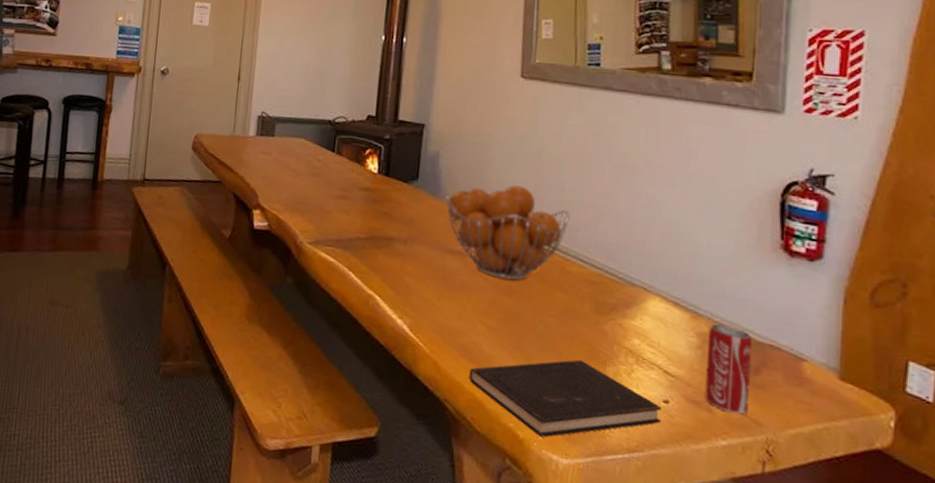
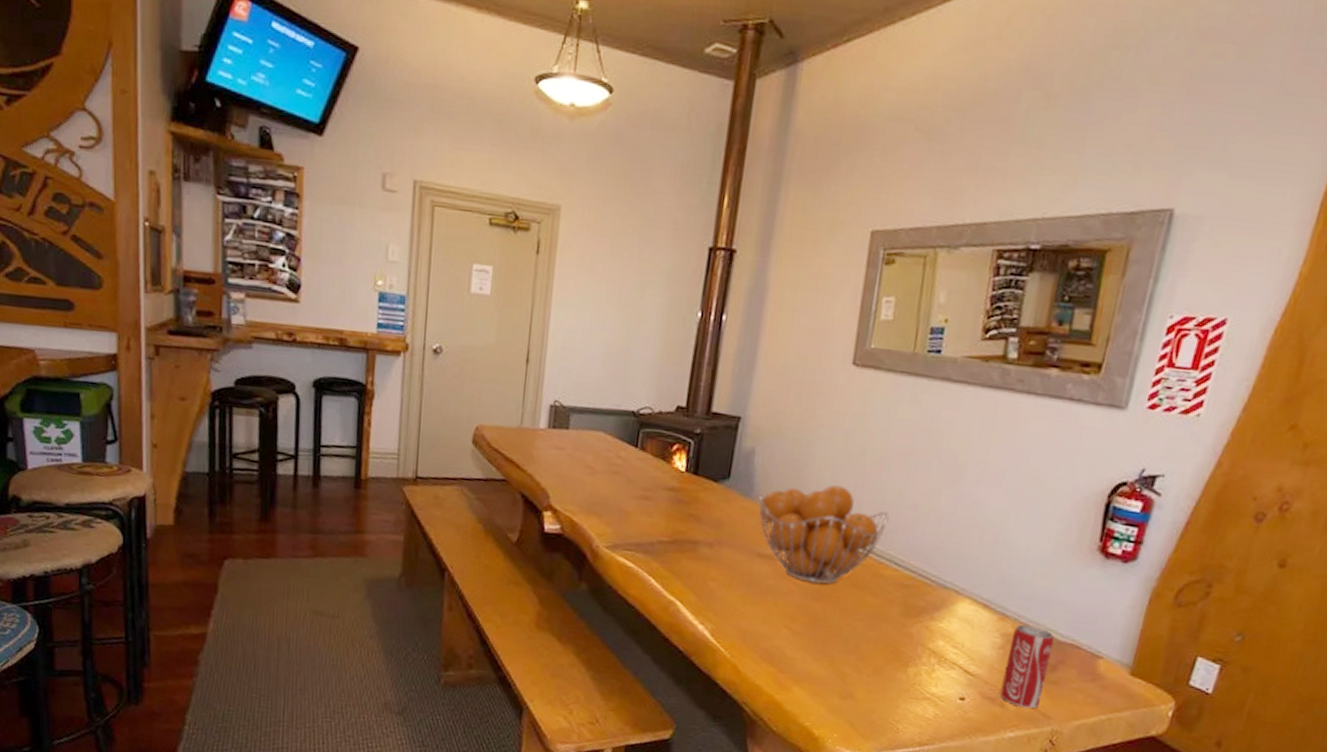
hardcover book: present [468,359,661,438] -> none [769,660,957,735]

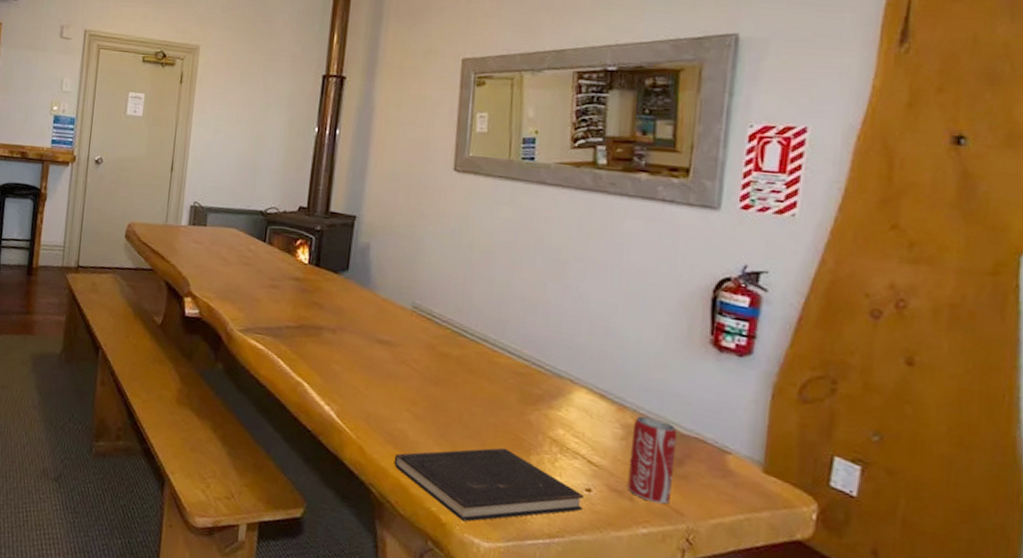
fruit basket: present [758,485,890,585] -> none [375,277,499,370]
hardcover book: none [769,660,957,735] -> present [393,447,583,522]

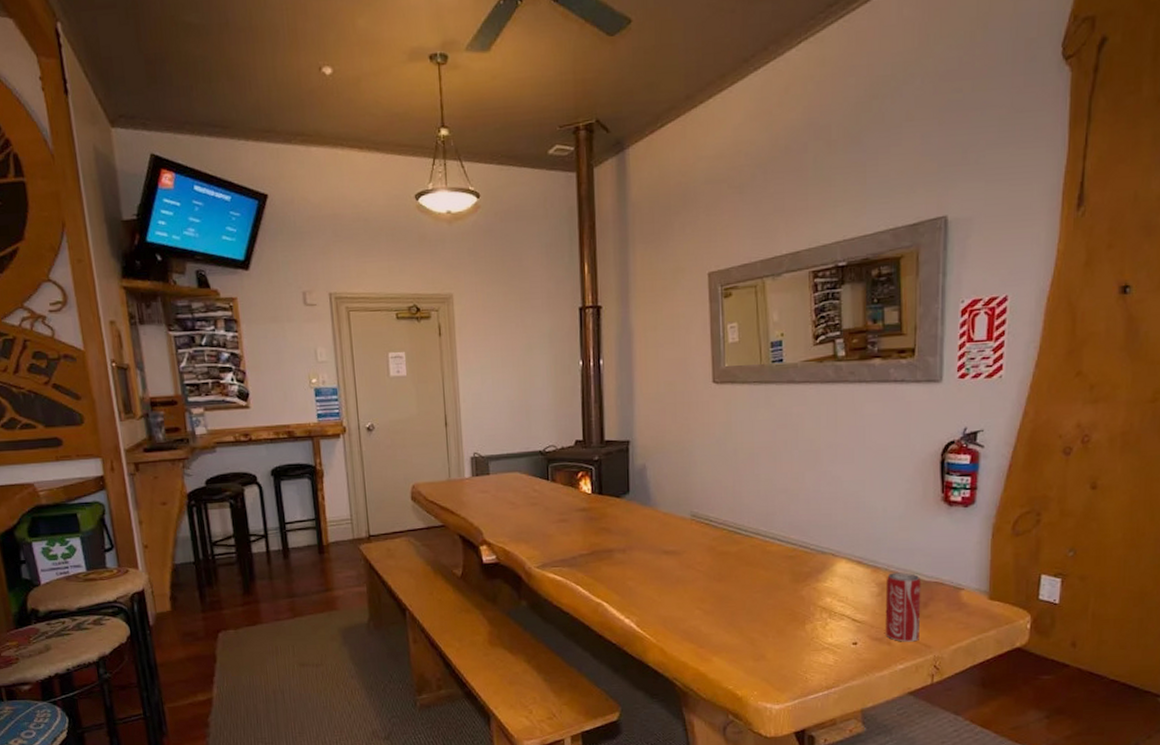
hardcover book: present [393,447,583,522] -> none [691,623,851,692]

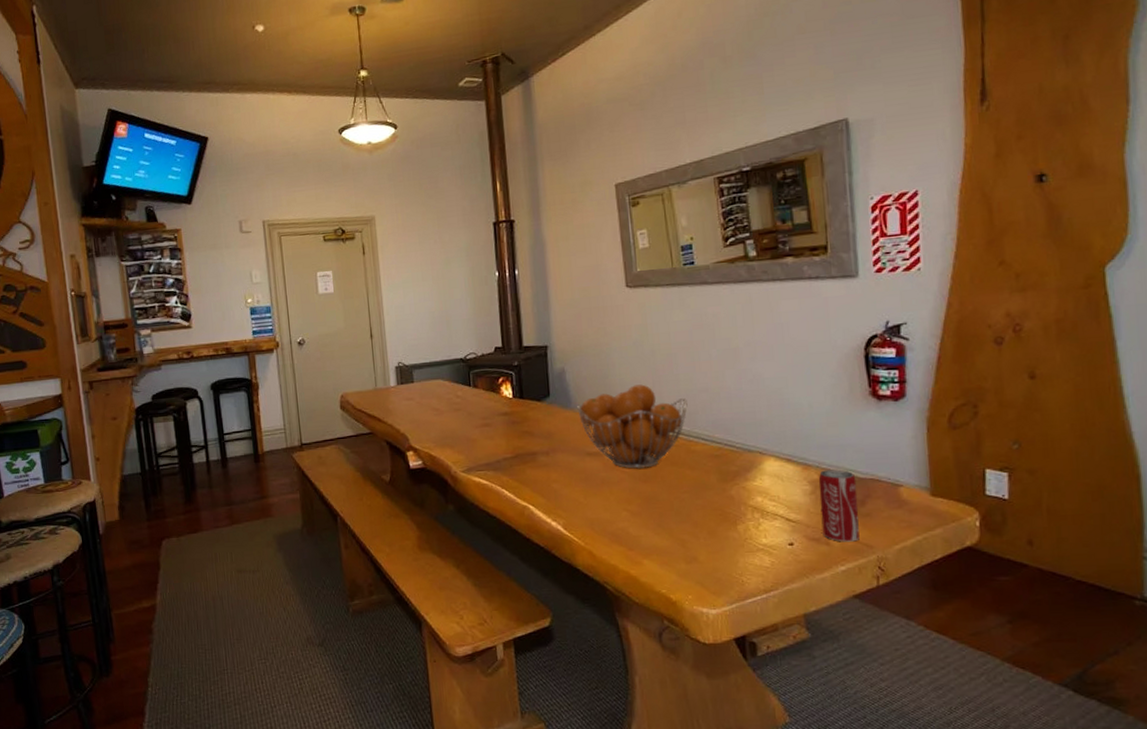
fruit basket: none [656,483,766,568] -> present [577,384,688,469]

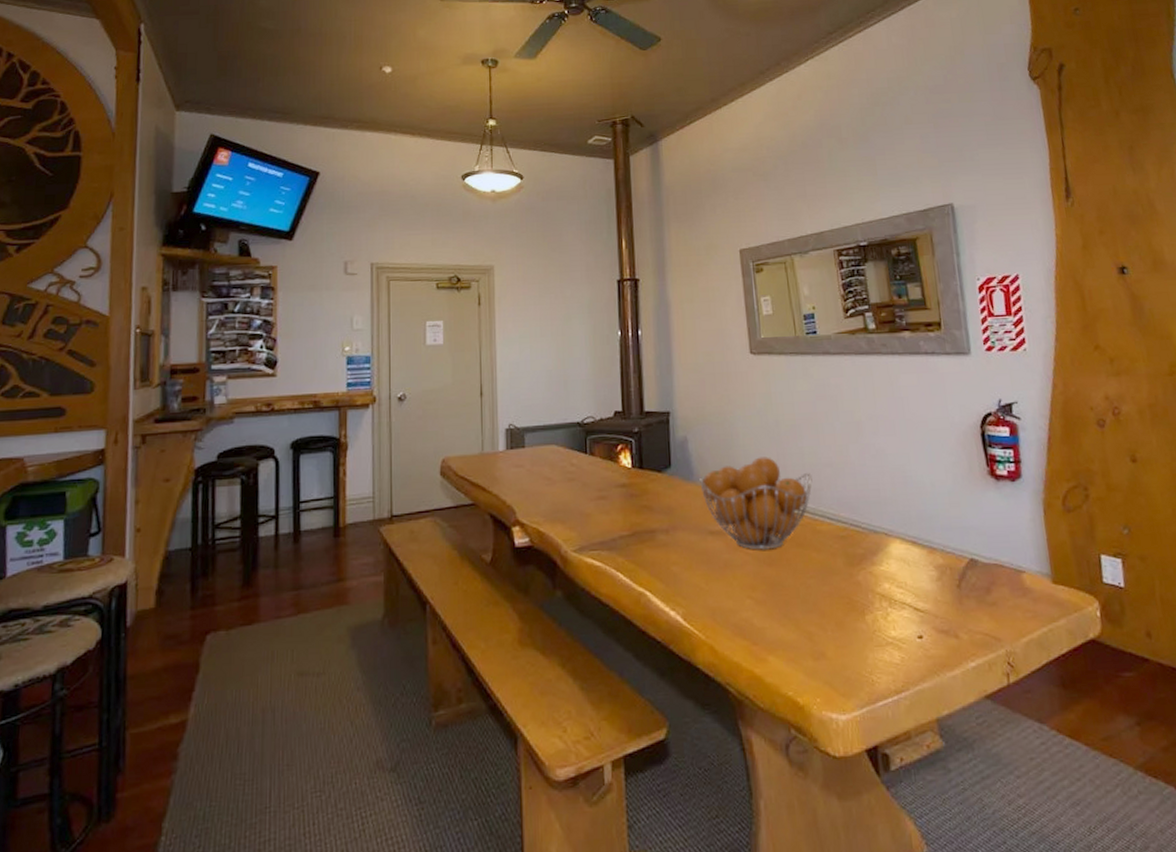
beverage can: present [818,469,860,542] -> none [943,553,988,635]

